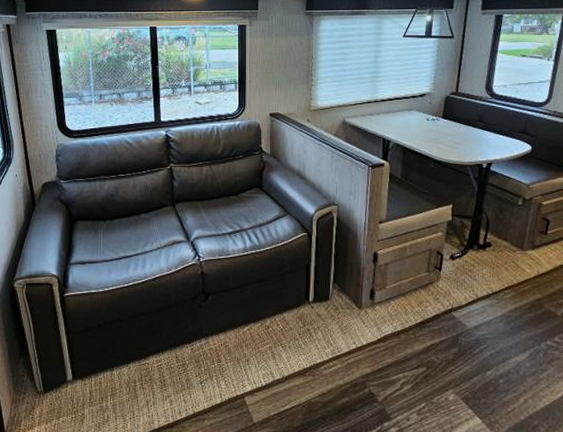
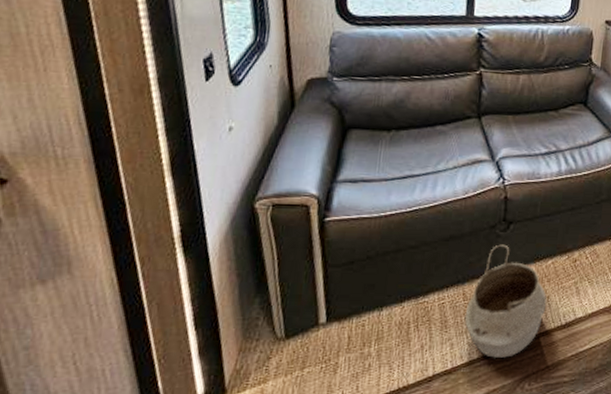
woven basket: none [179,313,247,414] -> present [464,244,547,358]

